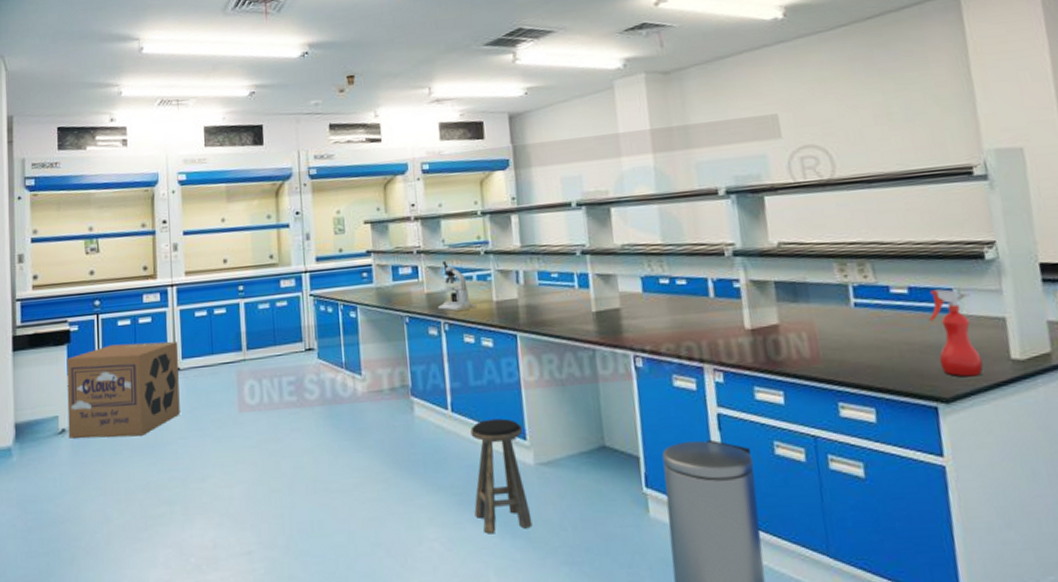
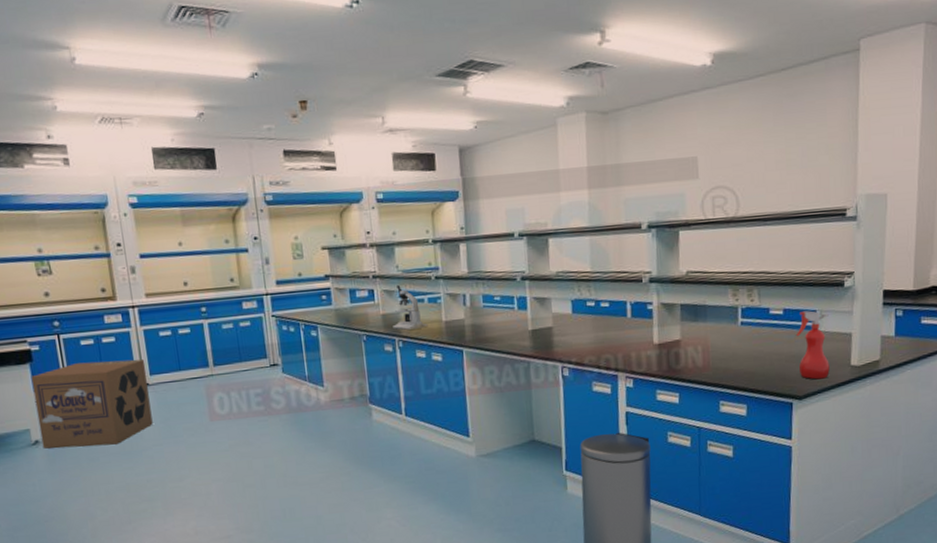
stool: present [470,418,533,534] -> none [422,420,473,512]

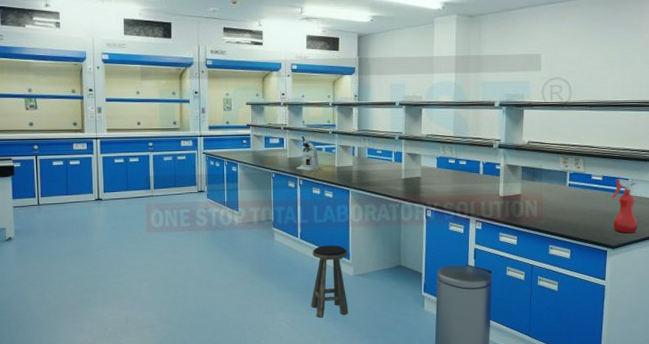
cardboard box: present [31,359,153,449] -> none [11,179,102,245]
stool: none [422,420,473,512] -> present [311,245,349,318]

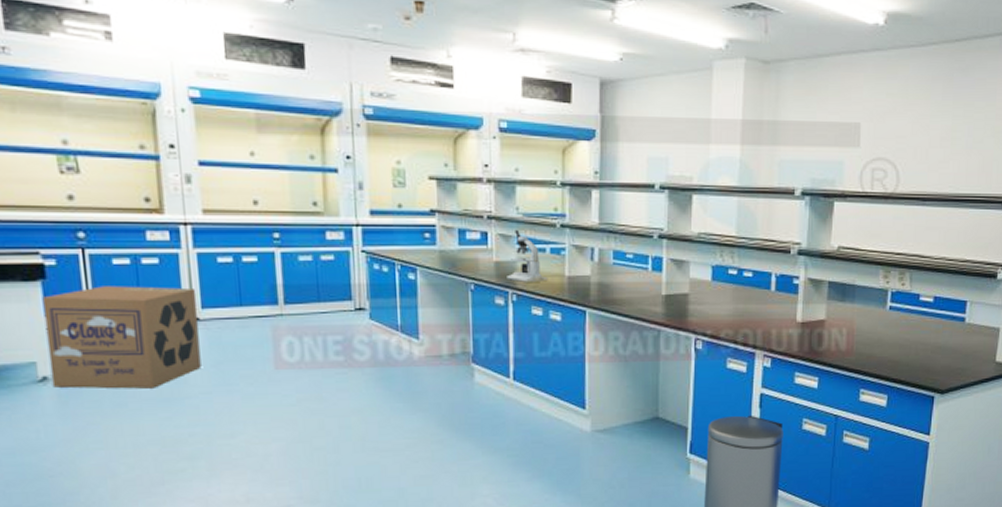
cardboard box: none [11,179,102,245] -> present [42,286,201,389]
stool: present [311,245,349,318] -> none [529,388,584,491]
spray bottle: present [611,179,638,234] -> none [944,301,979,374]

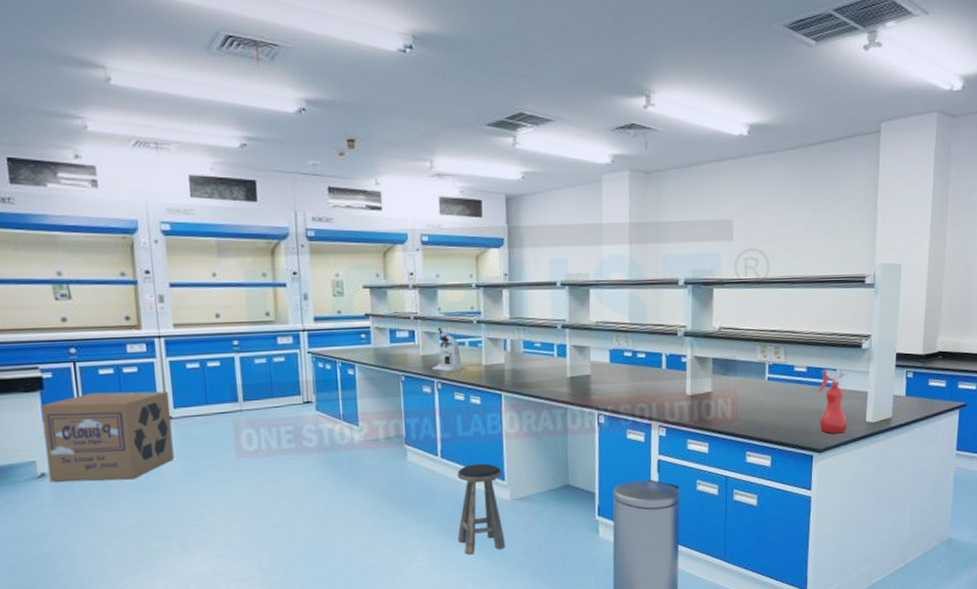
stool: none [529,388,584,491] -> present [457,463,506,555]
spray bottle: none [944,301,979,374] -> present [817,369,847,434]

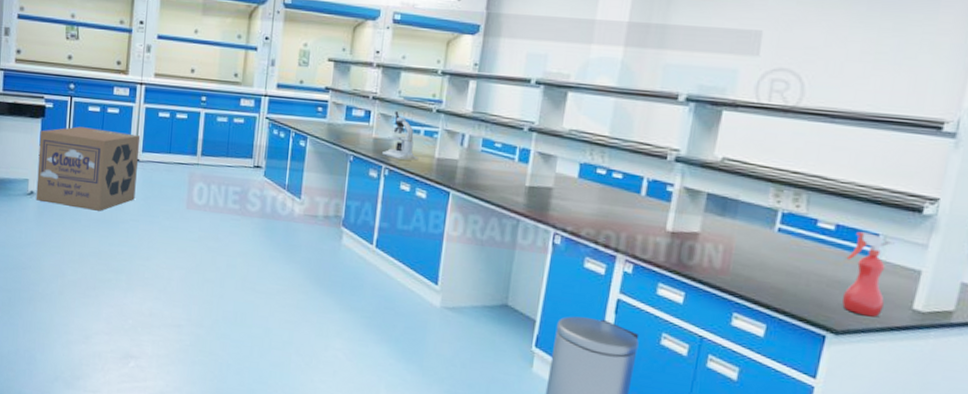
stool: present [457,463,506,555] -> none [378,260,436,358]

